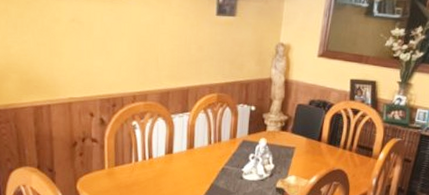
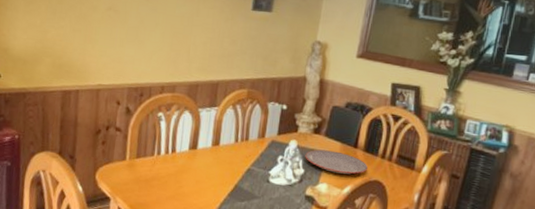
plate: none [274,145,331,166] -> present [305,149,368,175]

